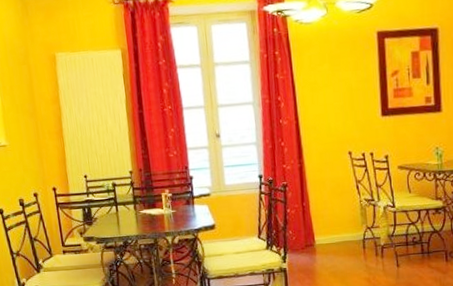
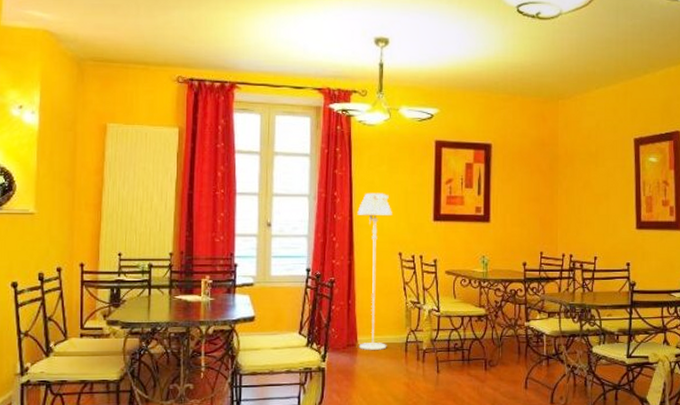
floor lamp: none [303,92,345,249] -> present [357,192,392,350]

